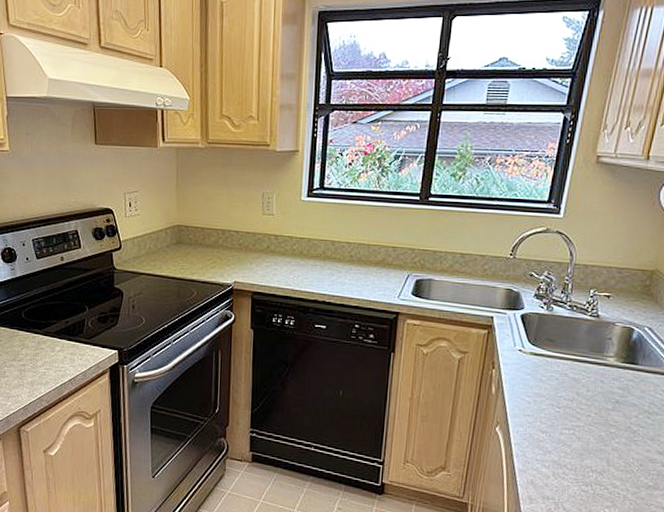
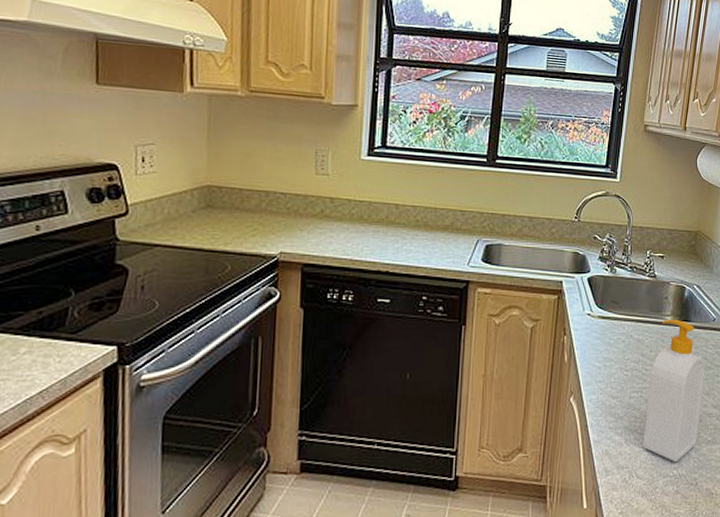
soap bottle: none [572,360,652,502] -> present [643,319,705,463]

